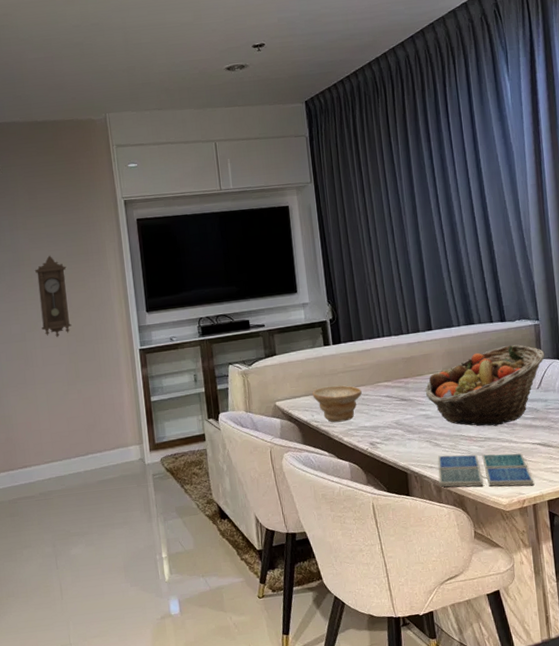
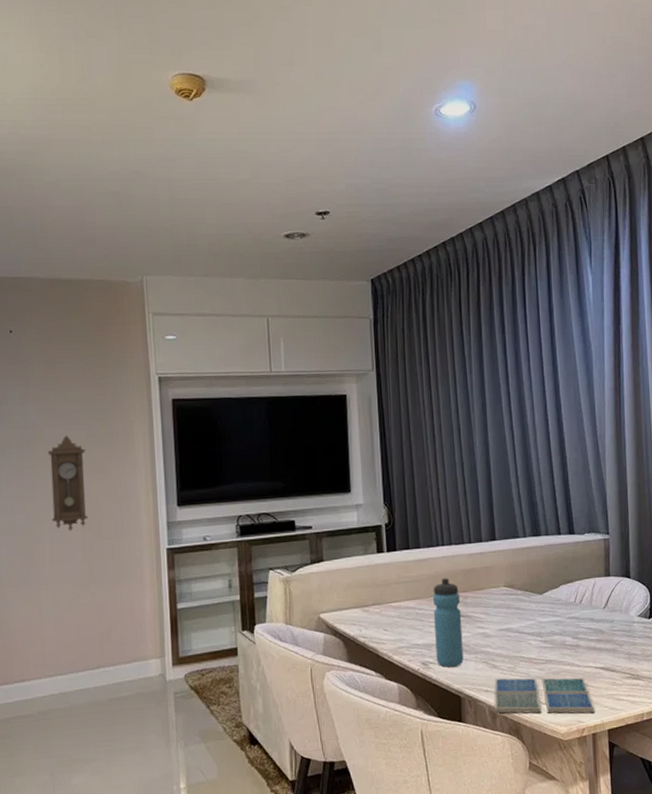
bowl: present [312,385,362,423] -> none [361,597,416,639]
water bottle: none [376,366,408,447] -> present [433,578,464,668]
fruit basket: present [425,344,545,426] -> none [484,559,613,648]

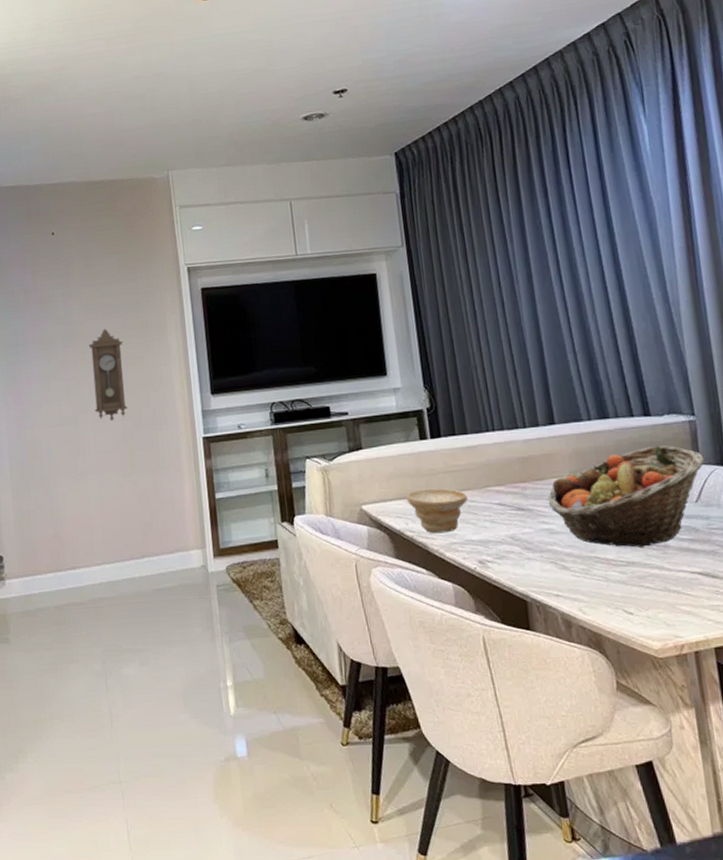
bowl: none [361,597,416,639] -> present [406,488,468,534]
water bottle: present [433,578,464,668] -> none [485,467,527,567]
fruit basket: none [484,559,613,648] -> present [547,445,705,547]
drink coaster: present [494,678,595,714] -> none [565,581,696,627]

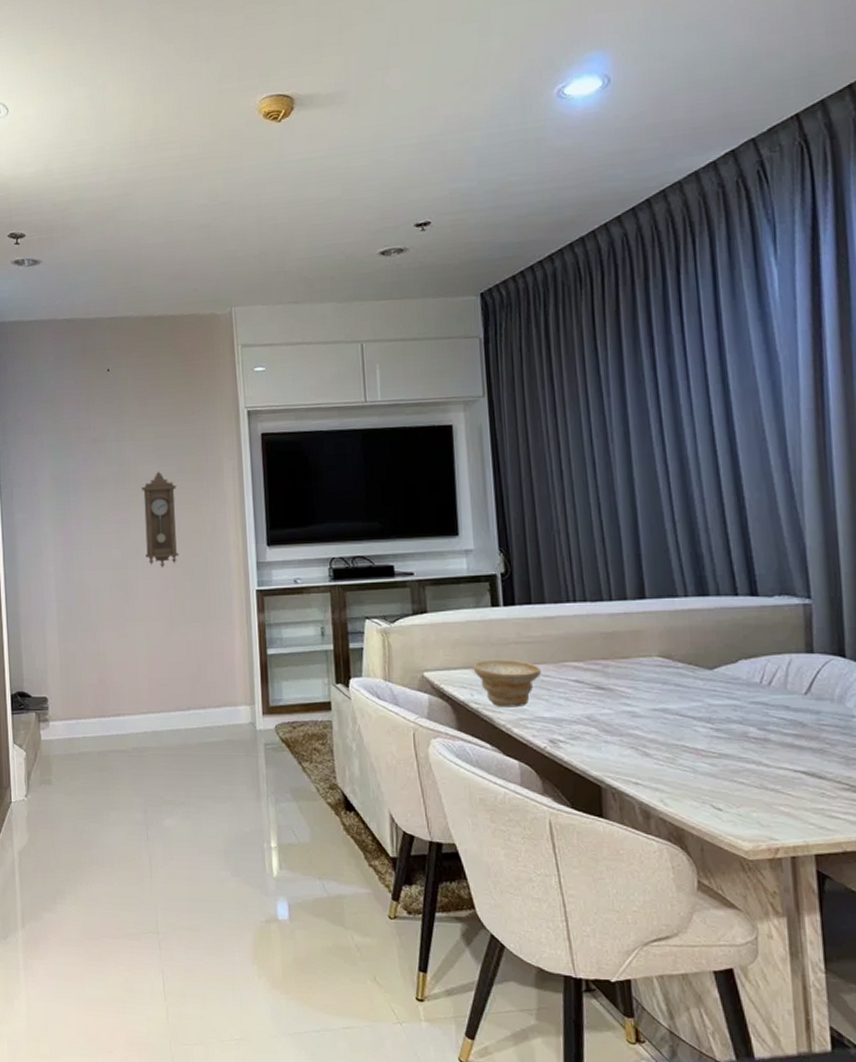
fruit basket: present [547,445,705,547] -> none [631,628,819,739]

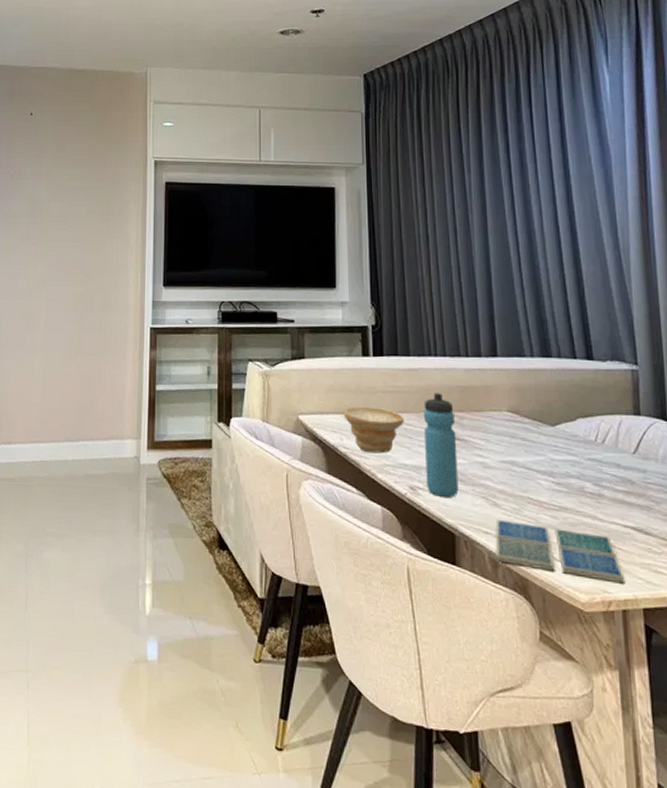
pendulum clock: present [141,471,180,568] -> none [50,210,85,302]
water bottle: none [562,641,605,749] -> present [424,393,459,497]
drink coaster: none [646,769,795,830] -> present [495,519,625,584]

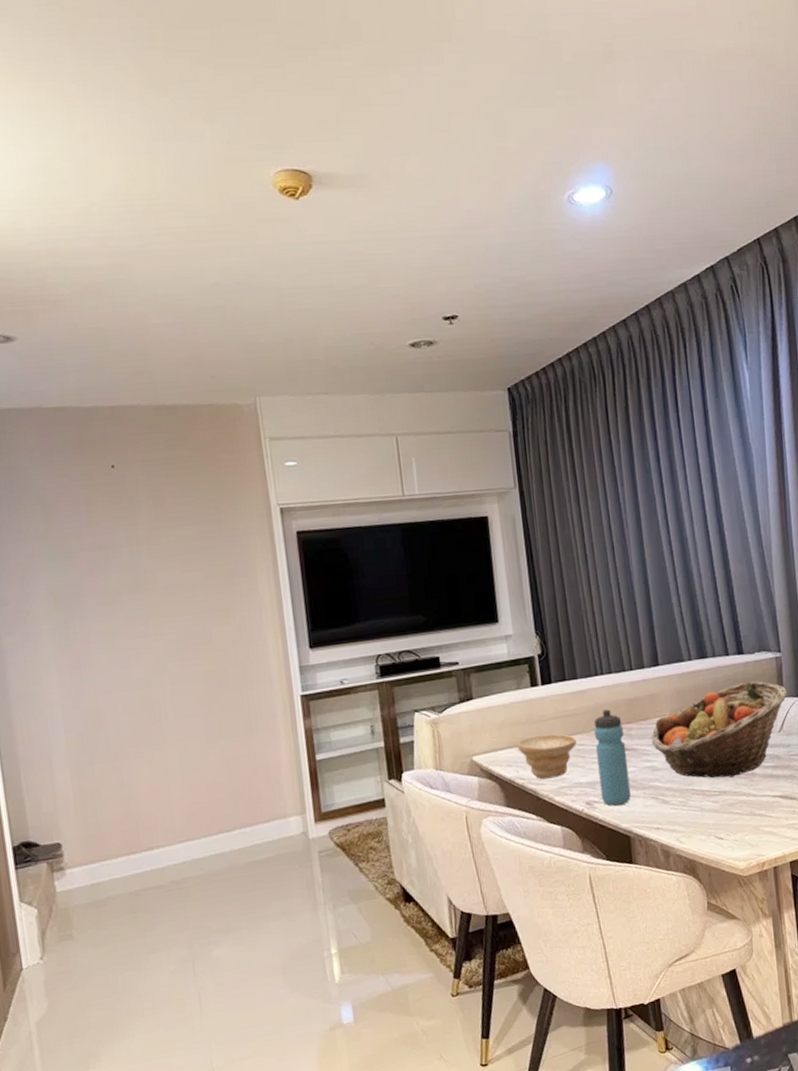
fruit basket: none [484,390,645,494] -> present [650,681,788,778]
drink coaster: present [495,519,625,584] -> none [665,808,775,852]

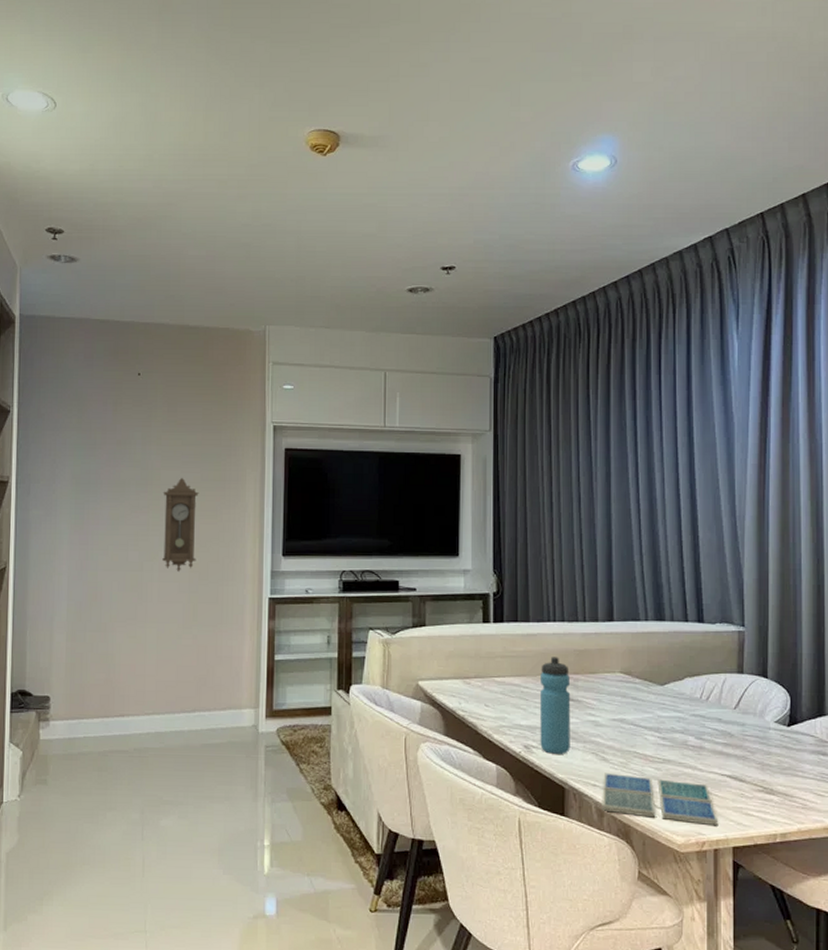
pendulum clock: none [162,577,213,683] -> present [162,477,199,573]
bowl: present [517,733,576,780] -> none [462,671,521,716]
fruit basket: present [650,681,788,778] -> none [597,651,748,747]
drink coaster: none [665,808,775,852] -> present [602,772,719,826]

